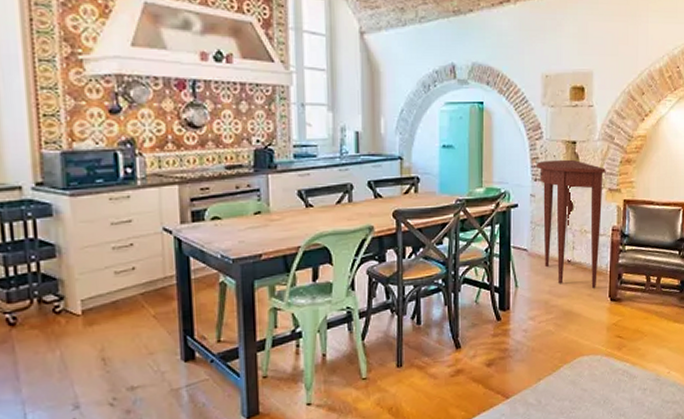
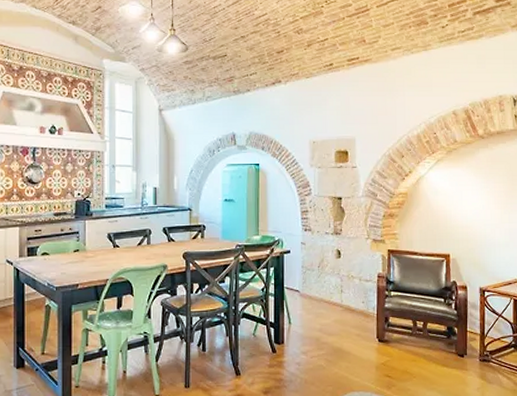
console table: present [537,159,606,288] -> none [306,213,370,329]

